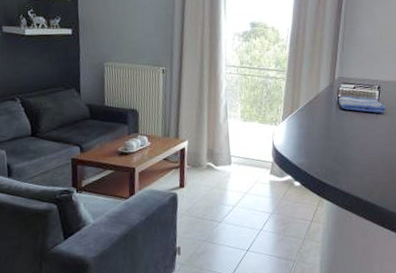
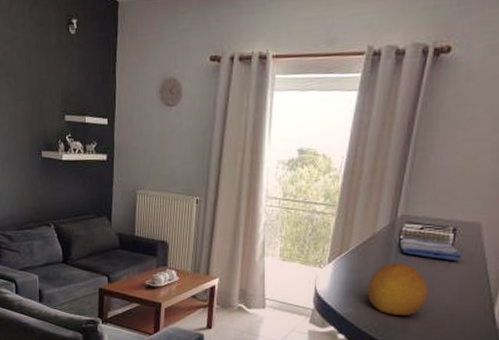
fruit: none [315,116,363,161] -> present [367,262,429,315]

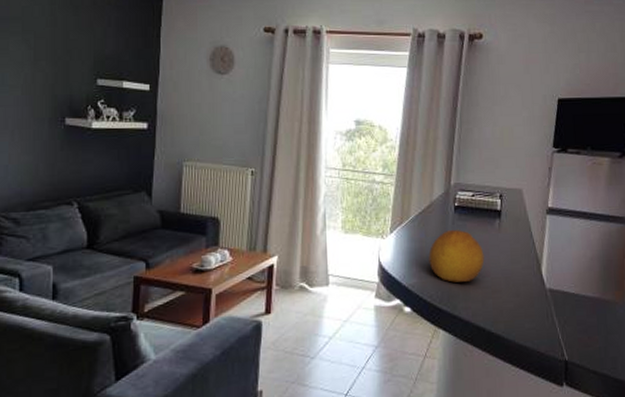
dish towel: present [400,237,462,261] -> none [455,204,510,225]

